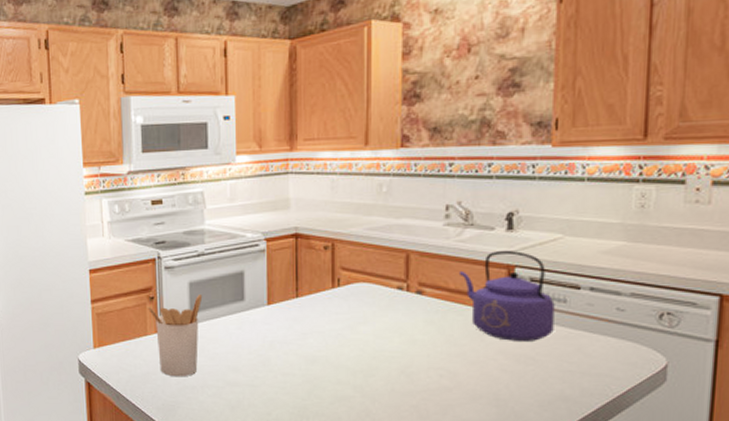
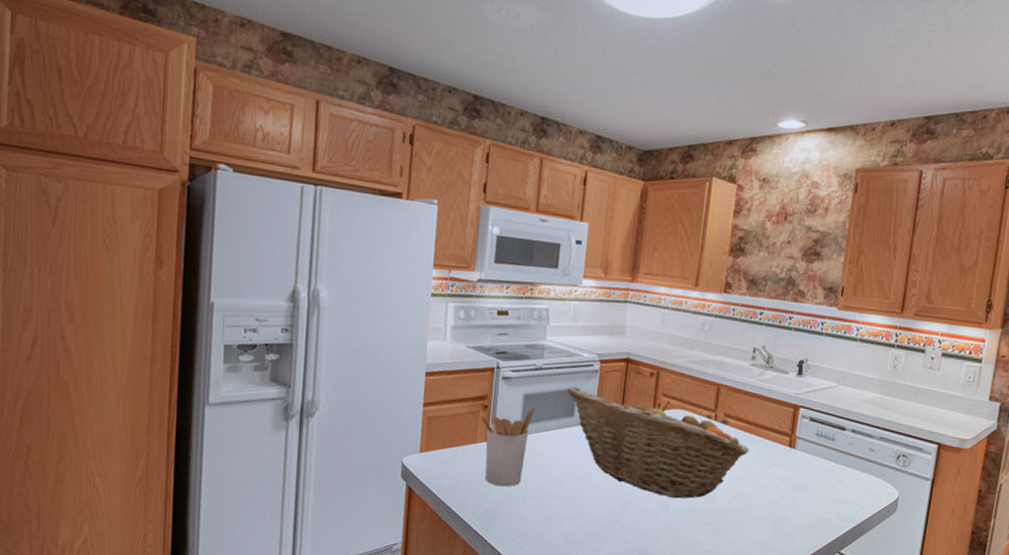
fruit basket: none [234,269,456,381] -> present [567,387,750,499]
kettle: present [458,250,555,341] -> none [757,391,826,472]

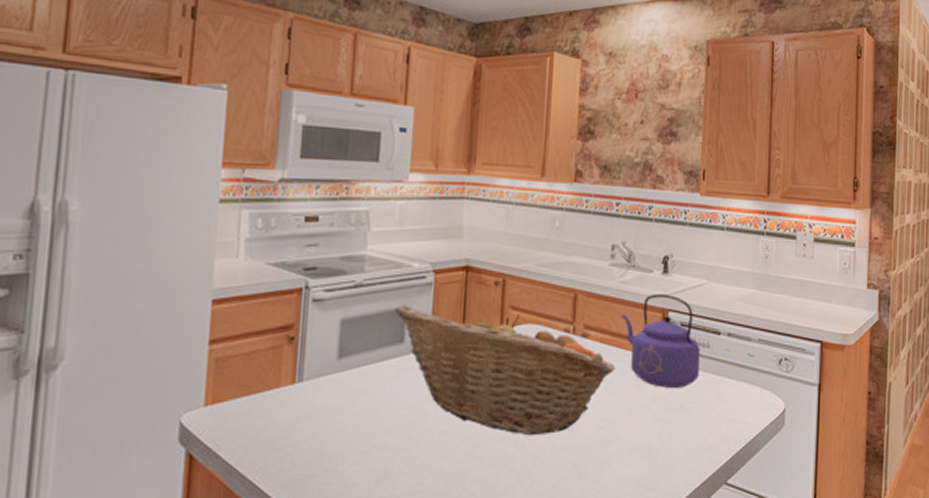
utensil holder: present [479,407,536,487] -> none [284,335,356,442]
kettle: none [757,391,826,472] -> present [620,293,700,388]

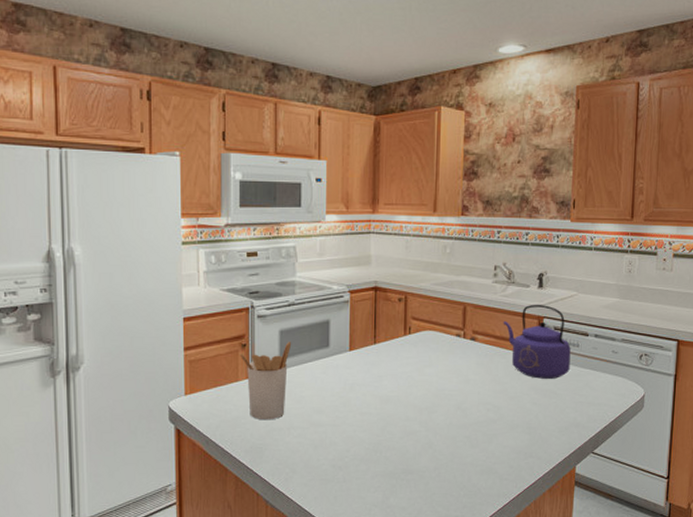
utensil holder: none [284,335,356,442] -> present [239,342,292,420]
fruit basket: present [395,305,616,436] -> none [321,318,500,416]

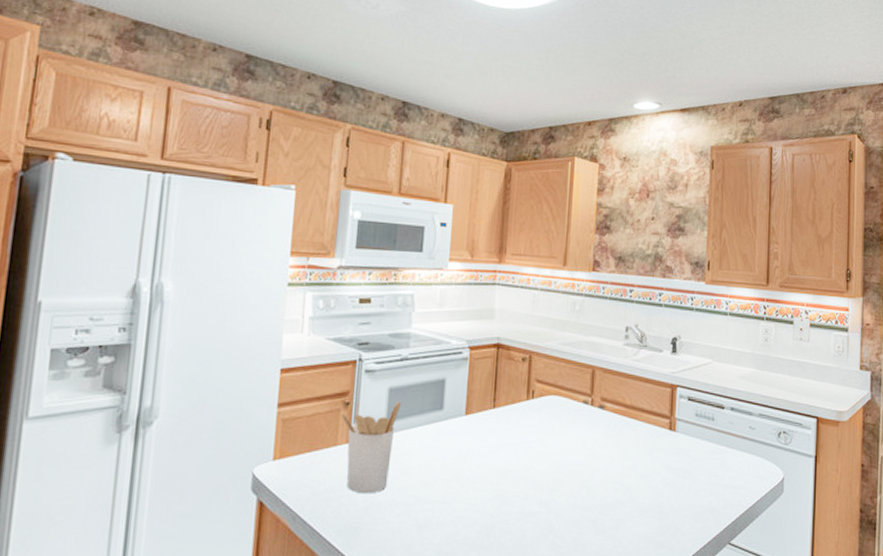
kettle: present [503,304,571,379] -> none [633,370,706,456]

